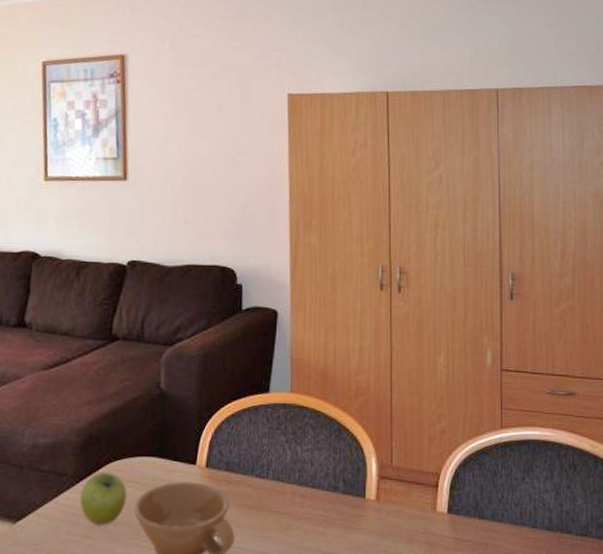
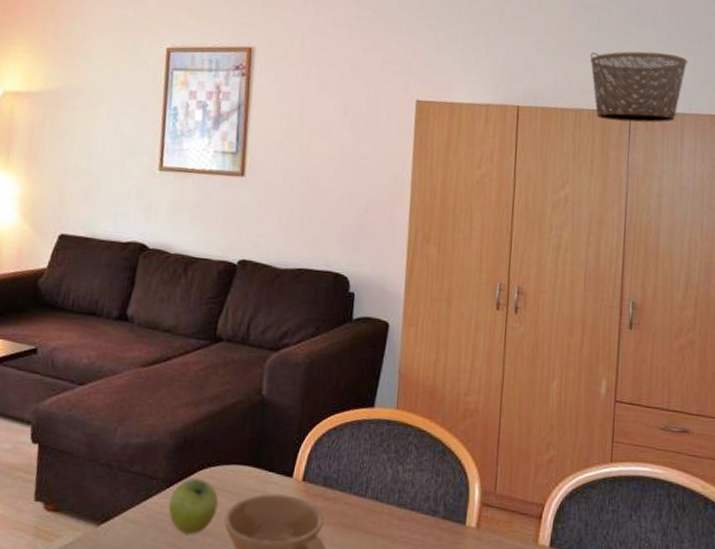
basket: none [454,29,551,99] -> present [590,51,688,123]

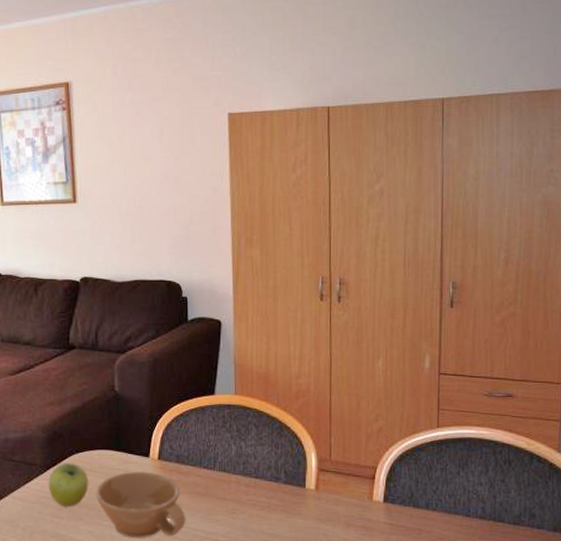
basket: present [590,51,688,123] -> none [398,35,502,109]

